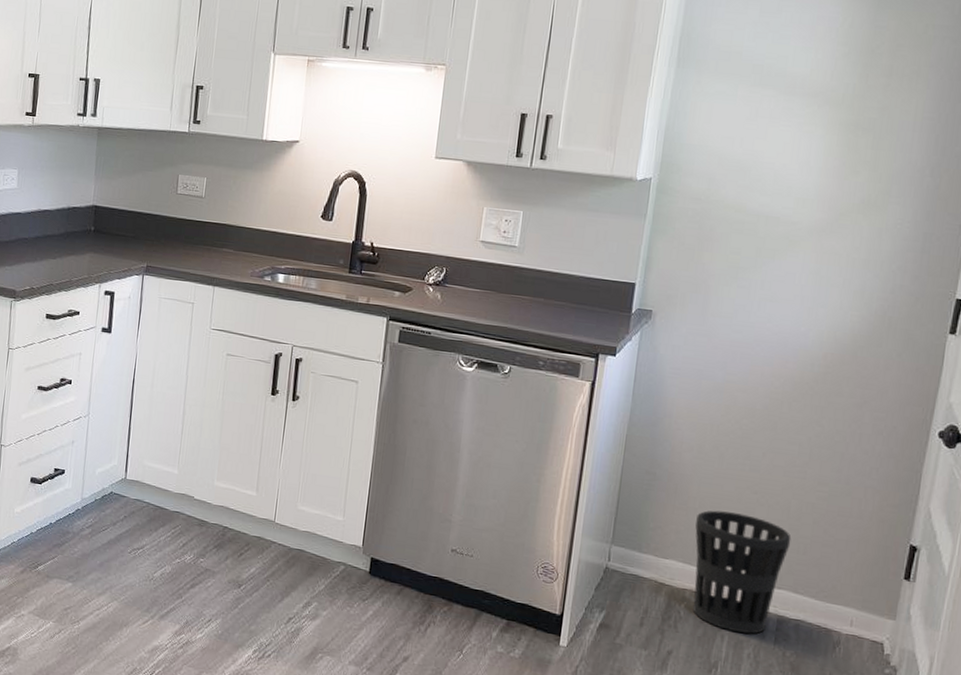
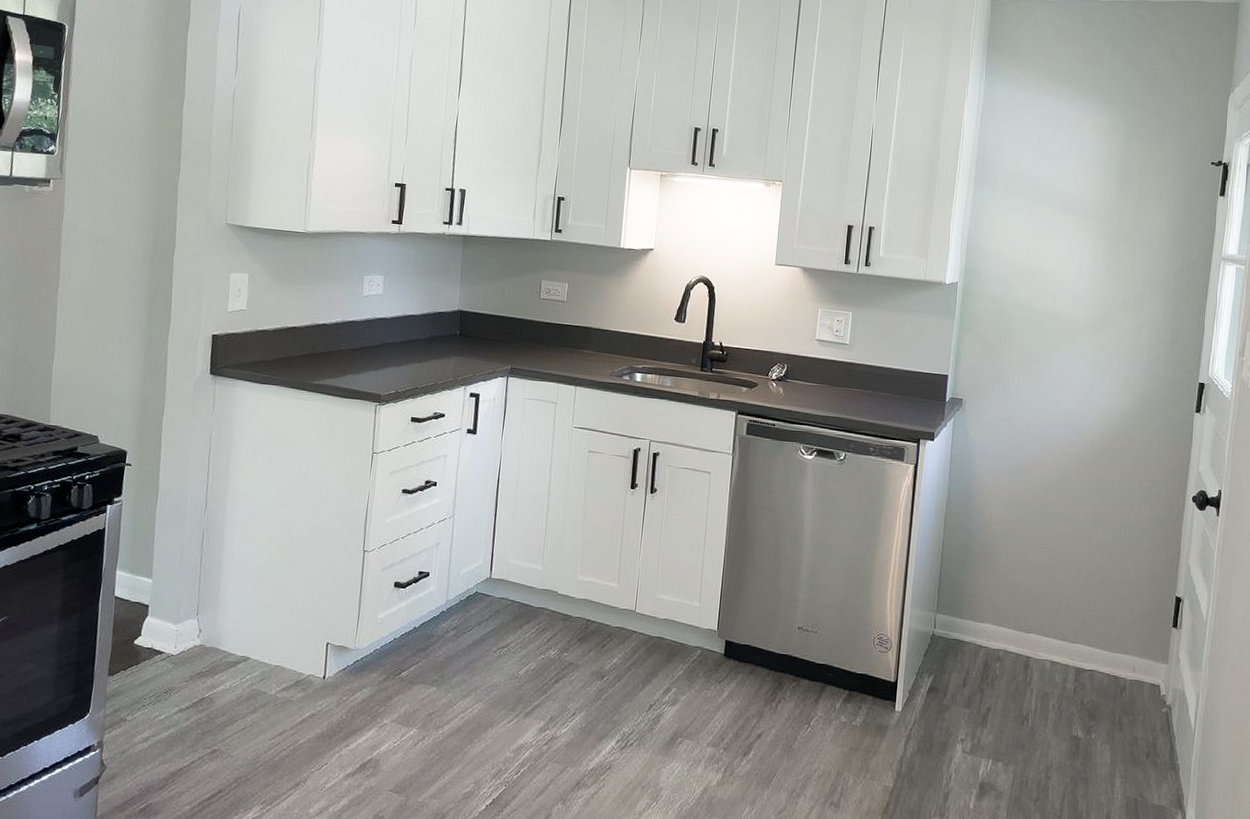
wastebasket: present [692,510,792,634] -> none [1005,576,1083,686]

